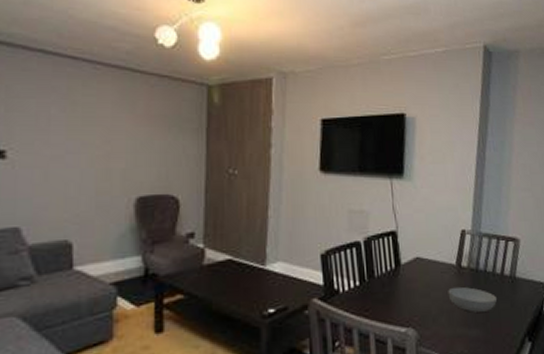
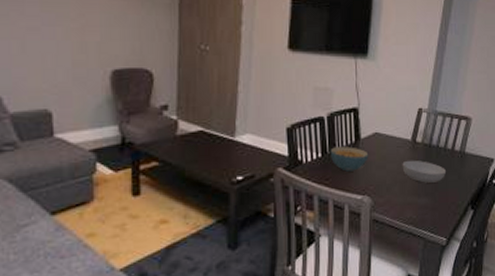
cereal bowl: none [368,273,411,301] -> present [330,146,369,172]

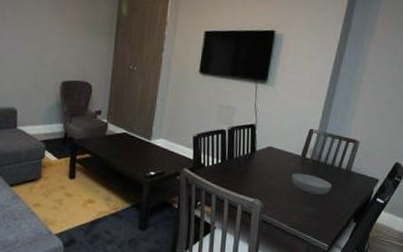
cereal bowl: present [330,146,369,172] -> none [228,156,262,178]

